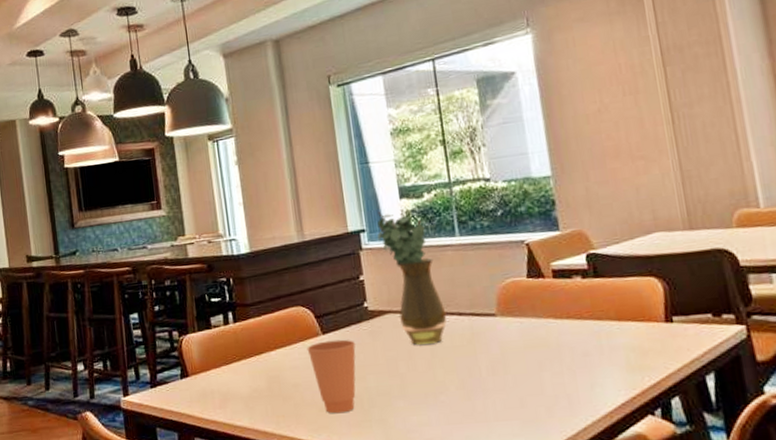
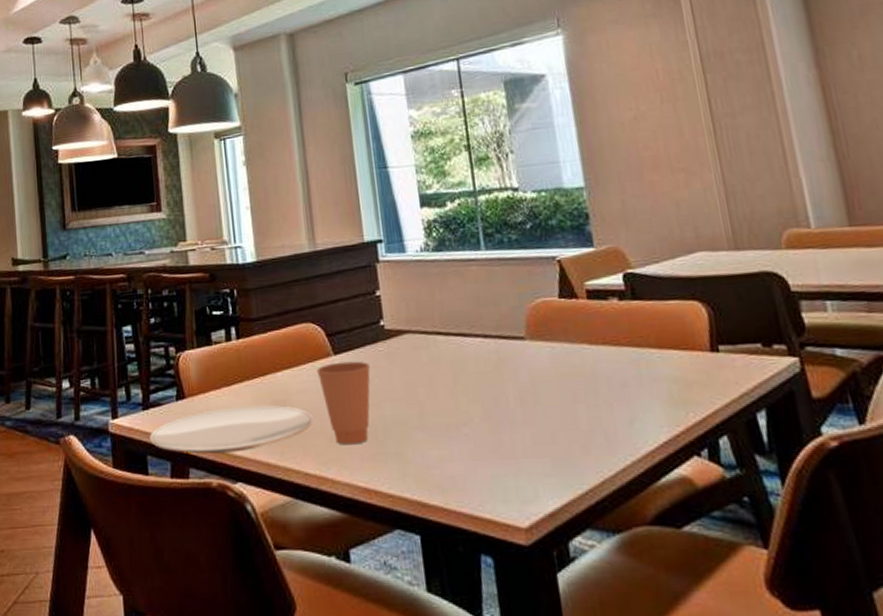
plate: none [158,380,306,425] -> present [149,405,314,454]
vase: present [377,211,447,345] -> none [395,220,471,369]

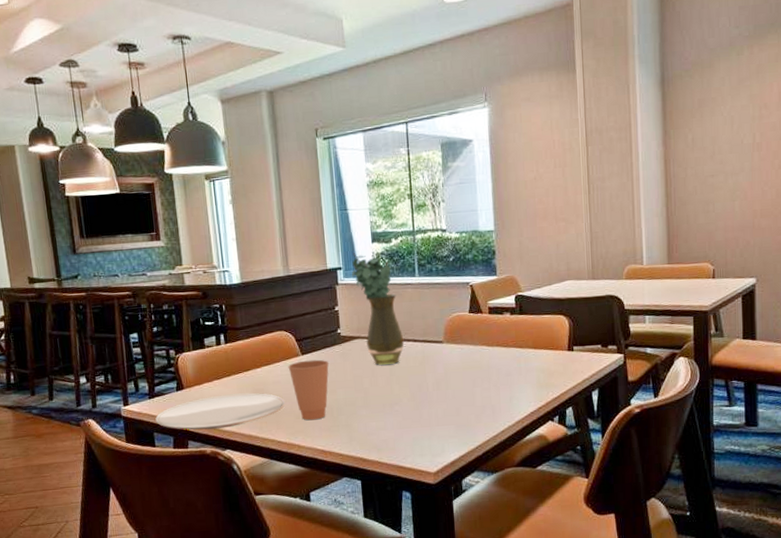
vase: none [395,220,471,369] -> present [351,252,405,365]

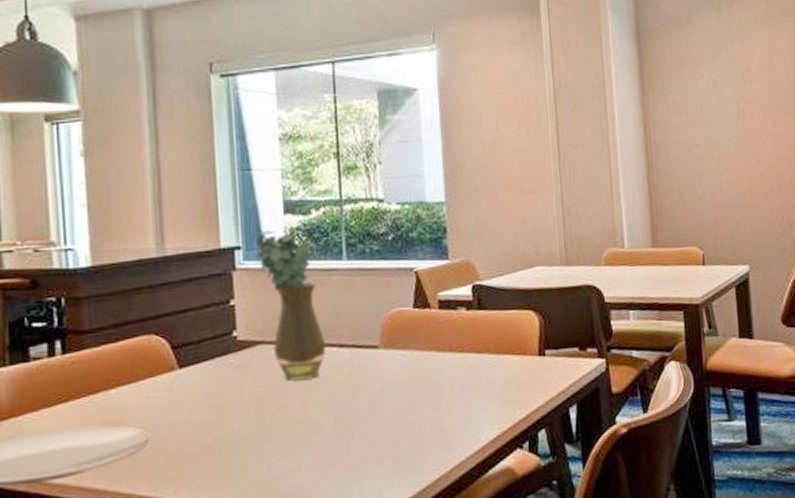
cup: present [288,359,329,421] -> none [158,374,219,463]

